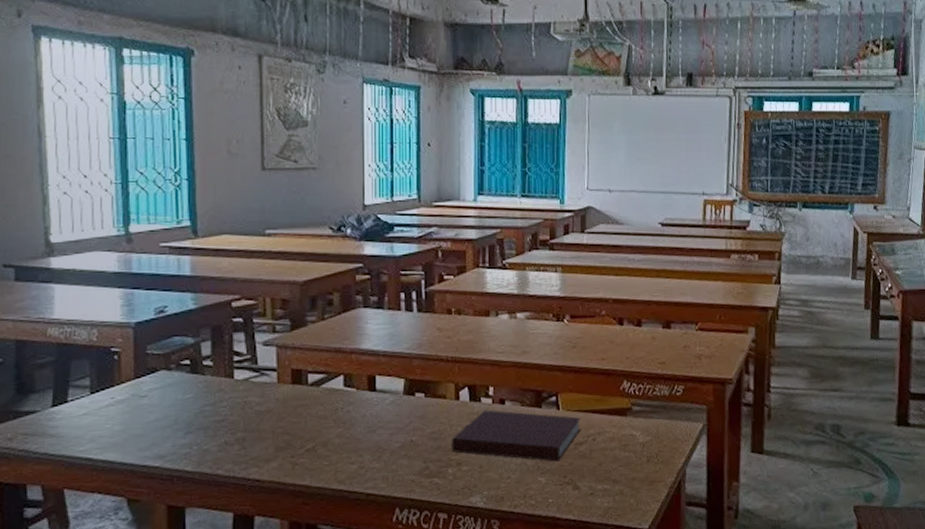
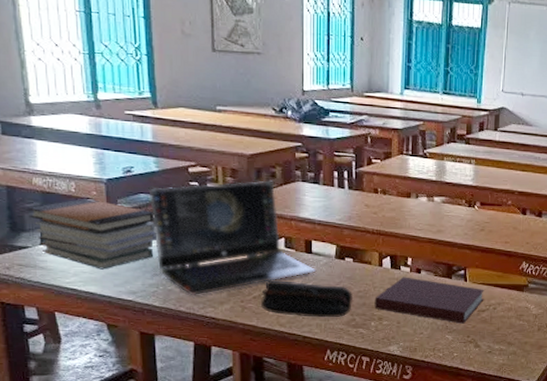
book stack: none [39,347,191,432] -> present [28,198,156,270]
laptop computer: none [185,309,382,454] -> present [150,180,317,295]
pencil case: none [316,427,426,469] -> present [261,280,354,318]

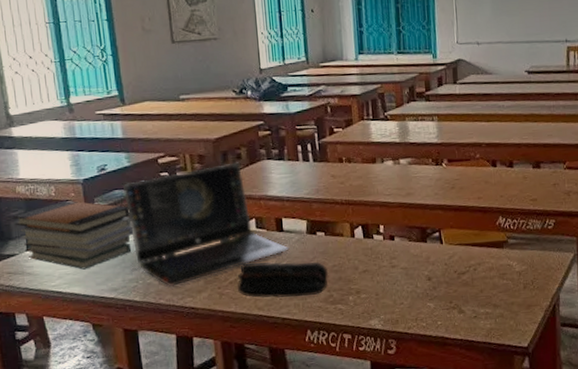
notebook: present [374,277,484,324] -> none [350,245,463,289]

